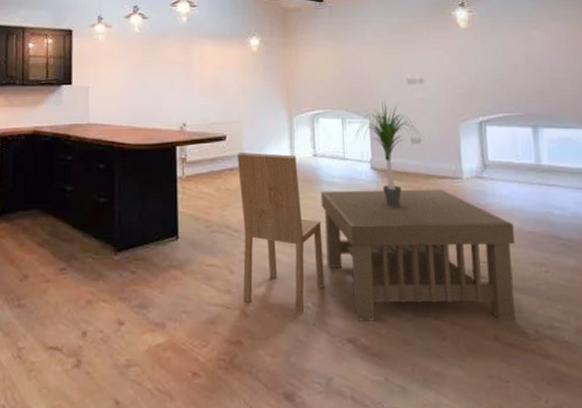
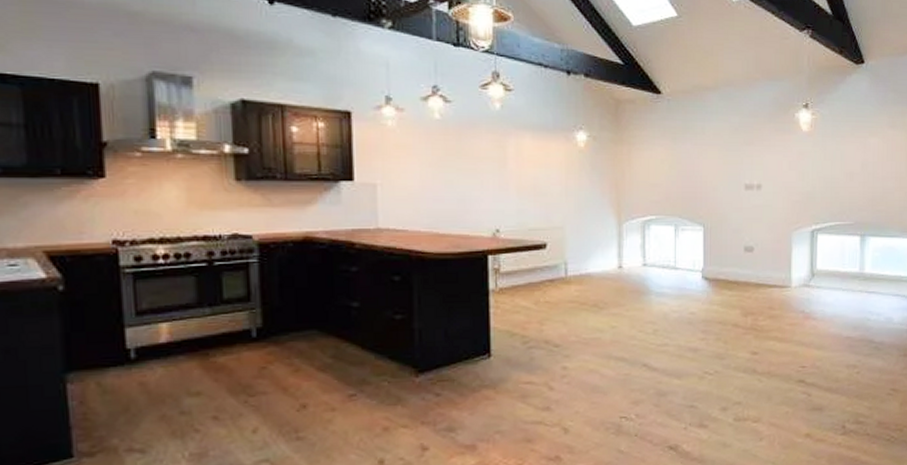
dining chair: present [237,152,324,315] -> none [558,262,649,427]
coffee table: present [320,189,516,321] -> none [649,297,833,429]
potted plant: present [354,100,422,206] -> none [686,206,755,316]

